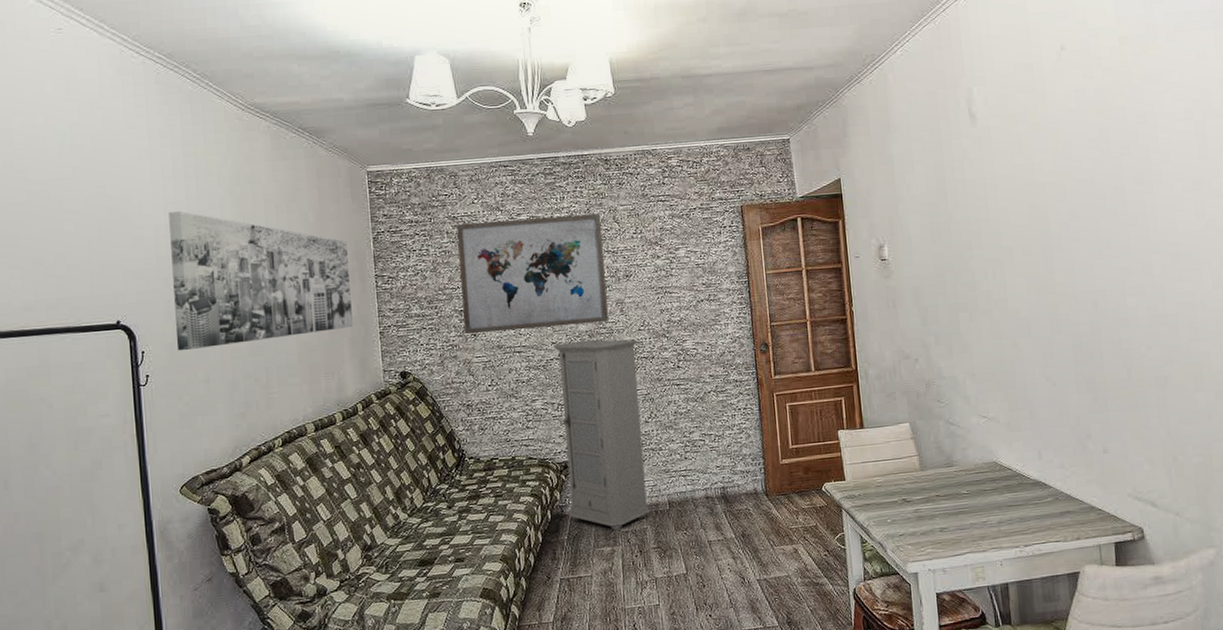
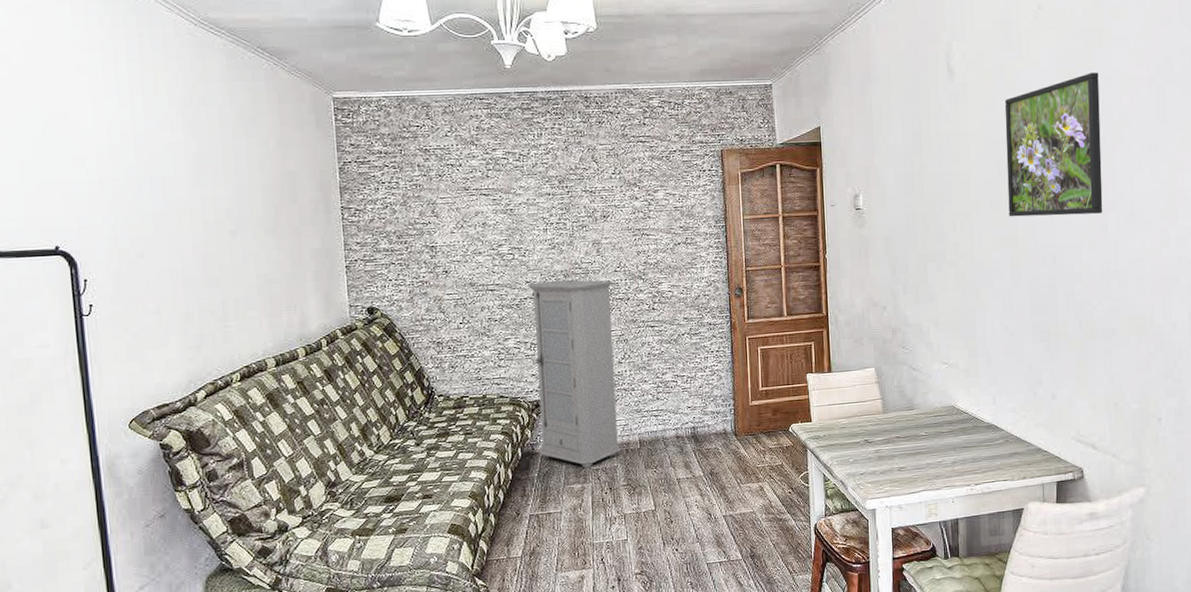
wall art: present [168,211,353,352] -> none [112,131,317,281]
wall art: present [456,213,609,335] -> none [428,152,584,271]
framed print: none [1031,110,1146,263] -> present [1004,72,1103,217]

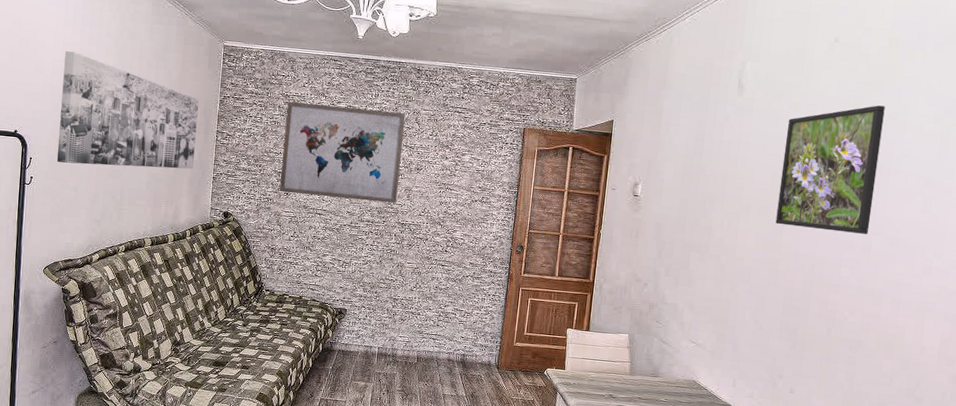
wall art: none [112,131,317,281] -> present [56,50,199,169]
wall art: none [428,152,584,271] -> present [280,101,406,204]
cabinet: present [528,279,621,467] -> none [335,213,416,370]

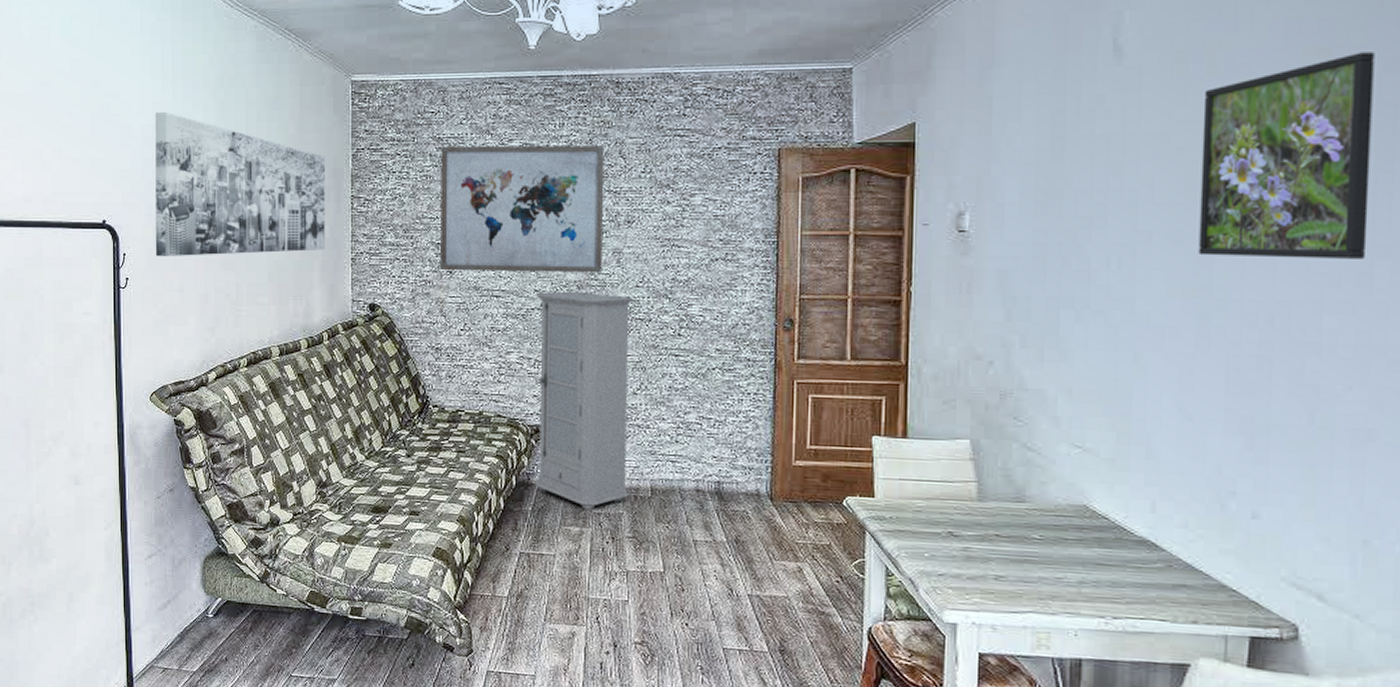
cabinet: none [335,213,416,370] -> present [535,291,633,509]

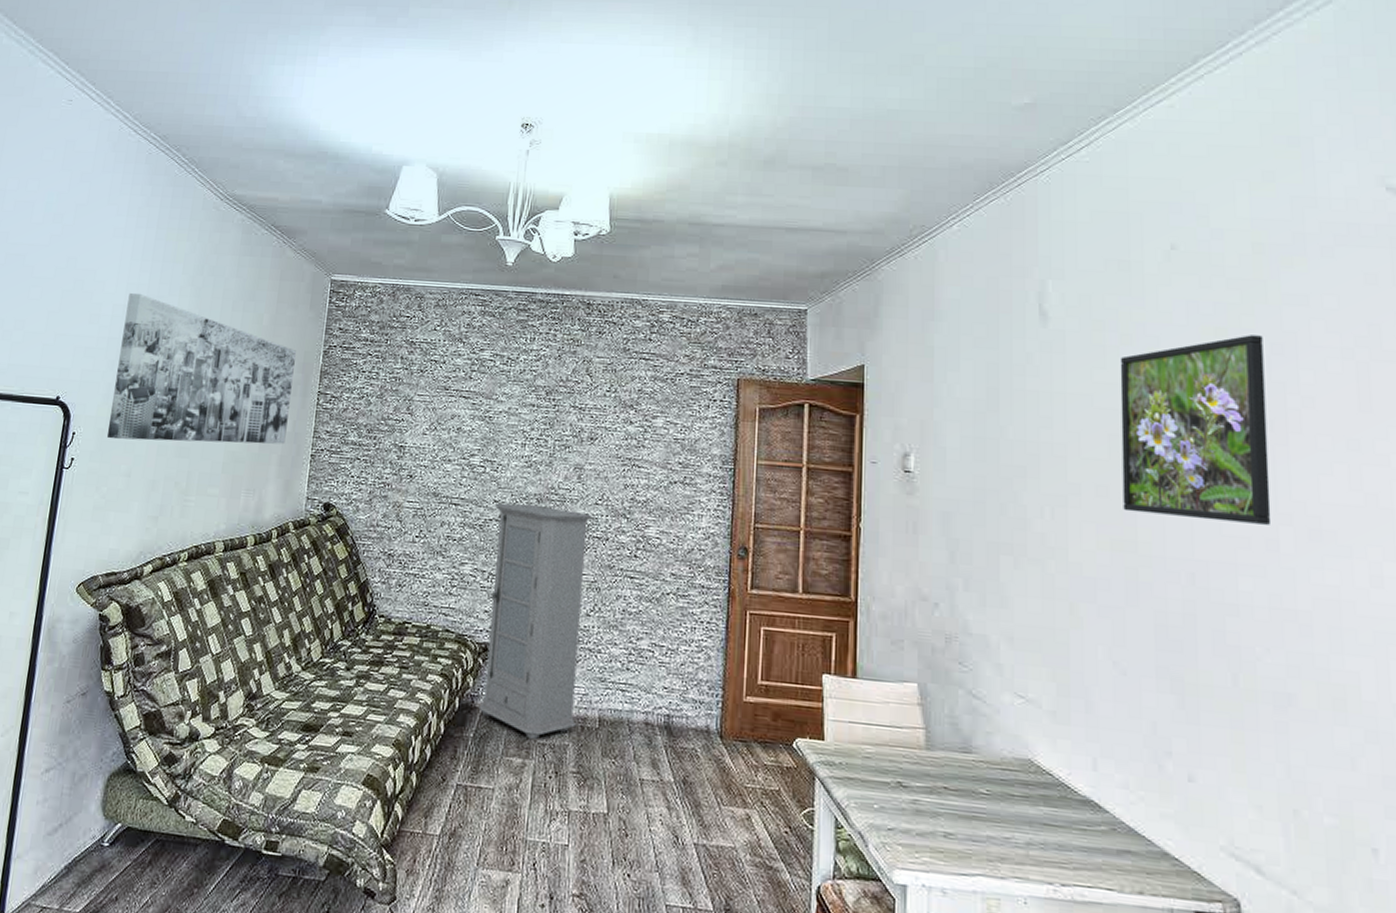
wall art: present [440,145,605,273] -> none [401,350,573,488]

